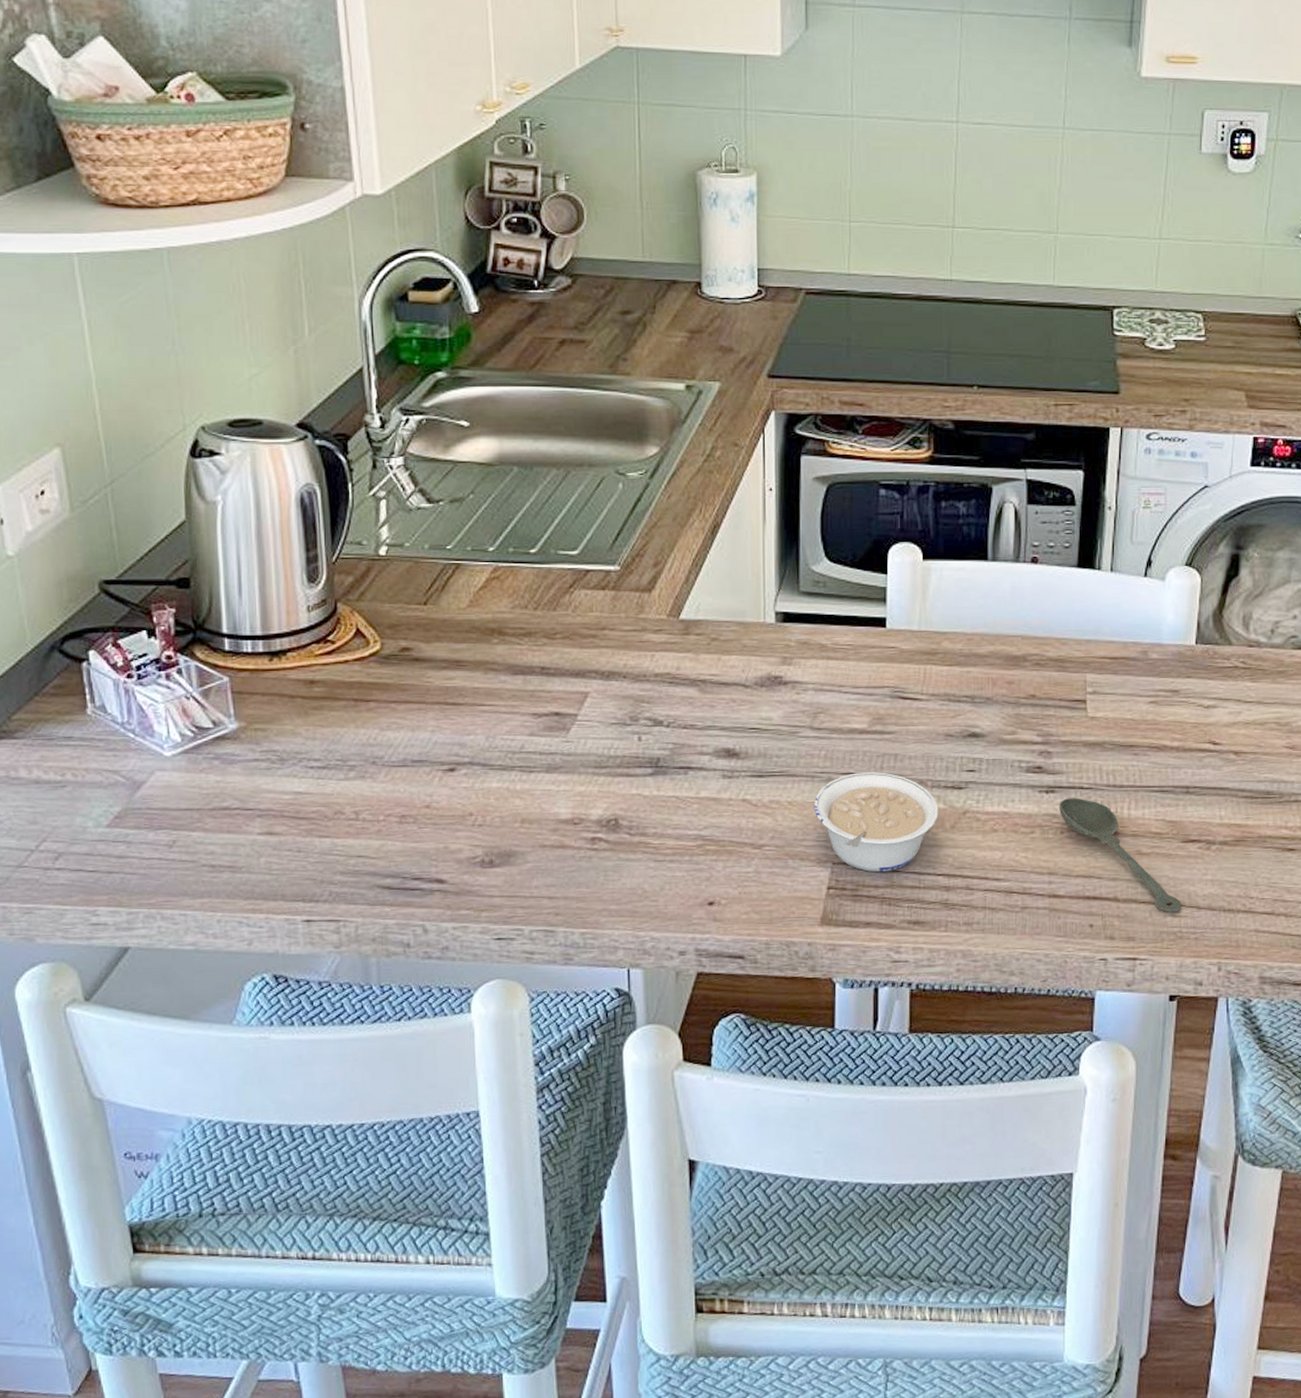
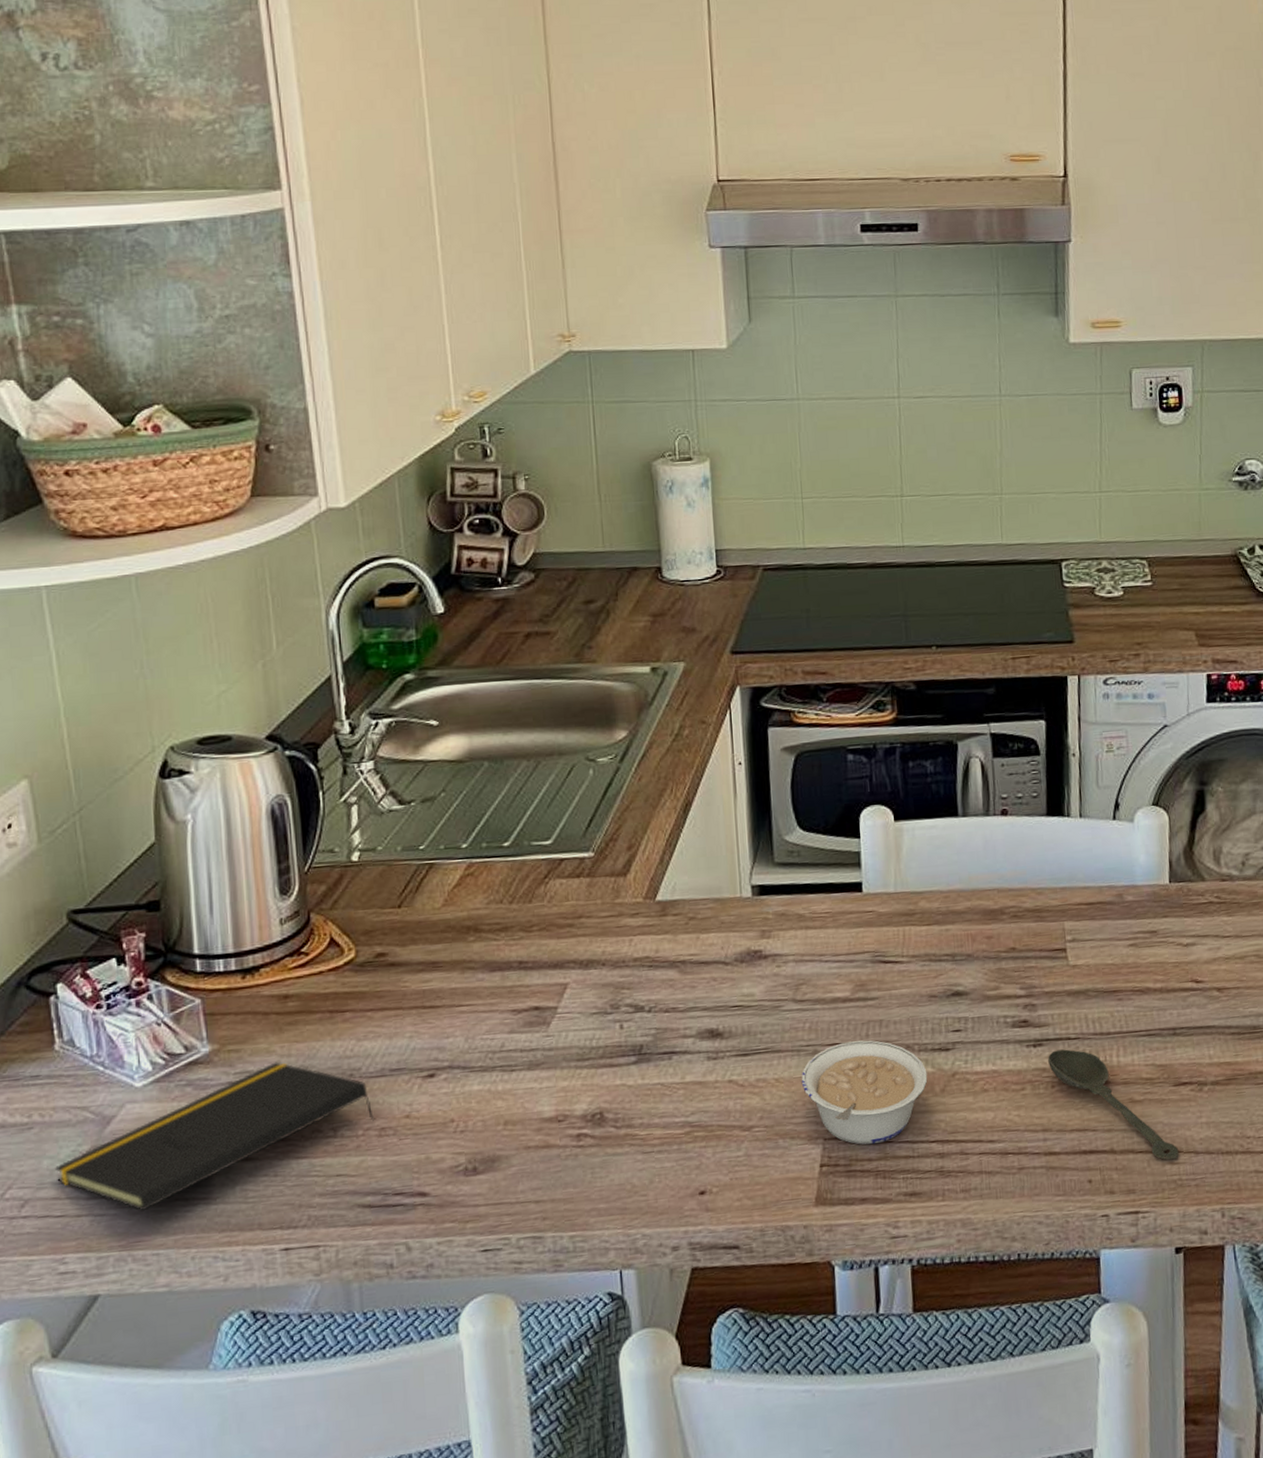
notepad: none [87,744,396,874] -> present [55,1062,375,1211]

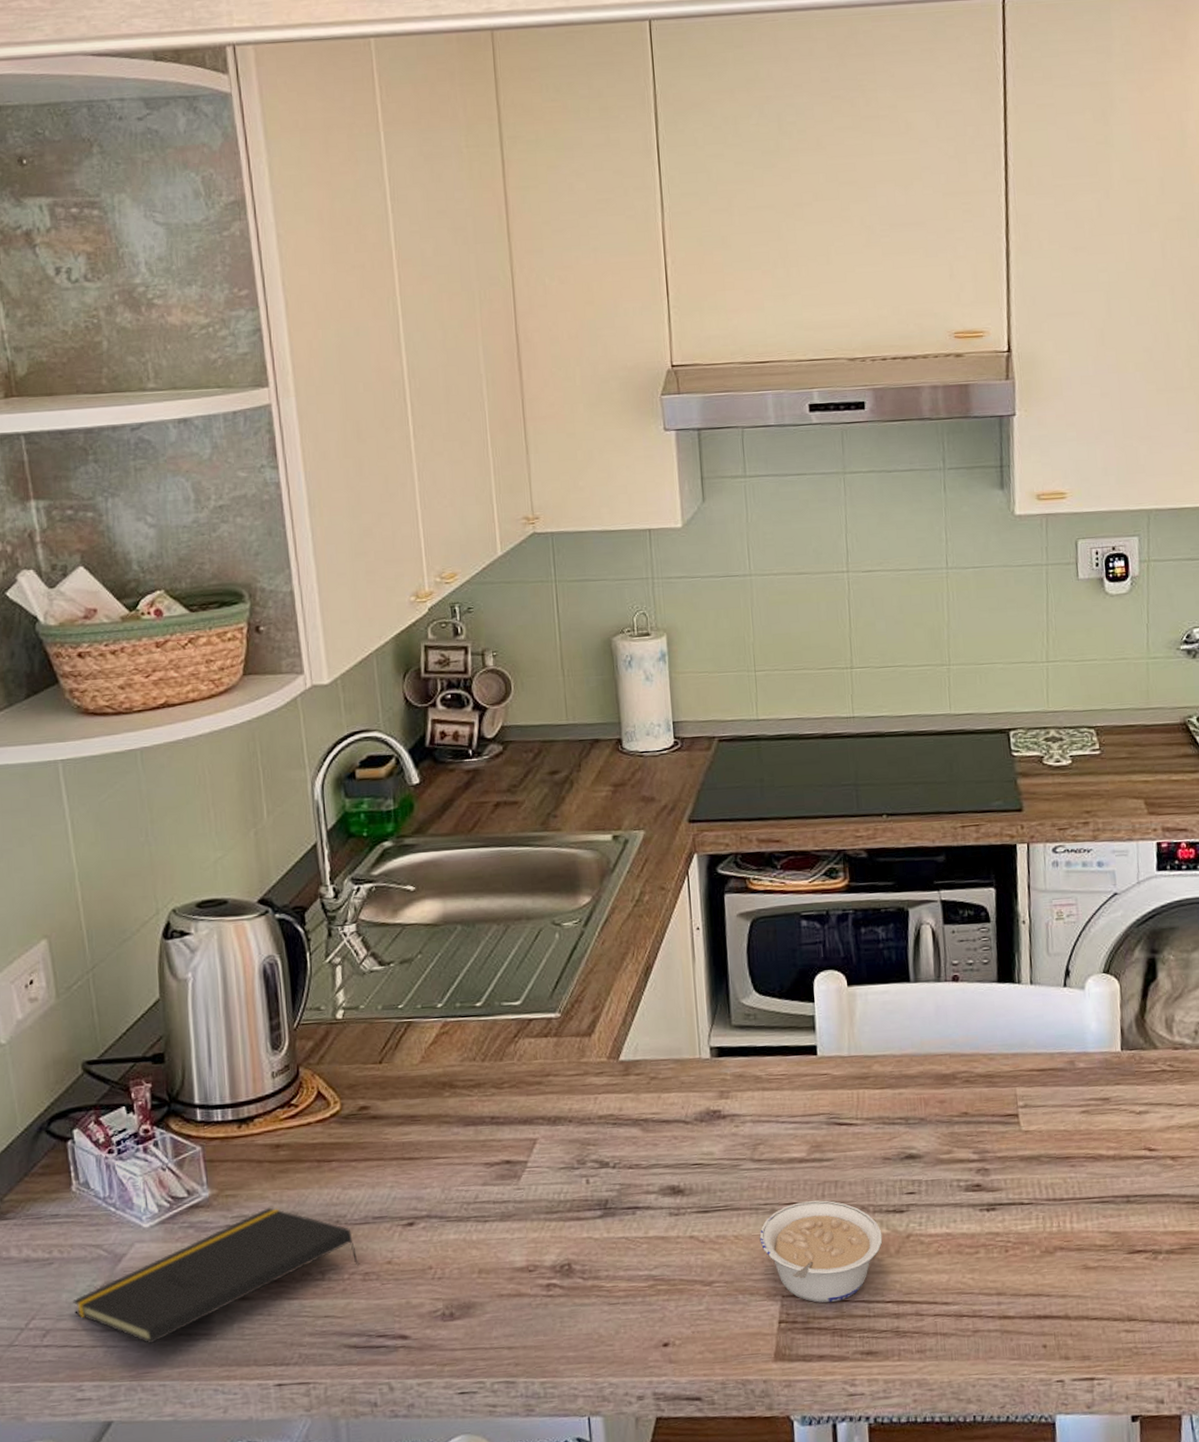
spoon: present [1048,1049,1179,1160] -> none [1001,1214,1134,1328]

